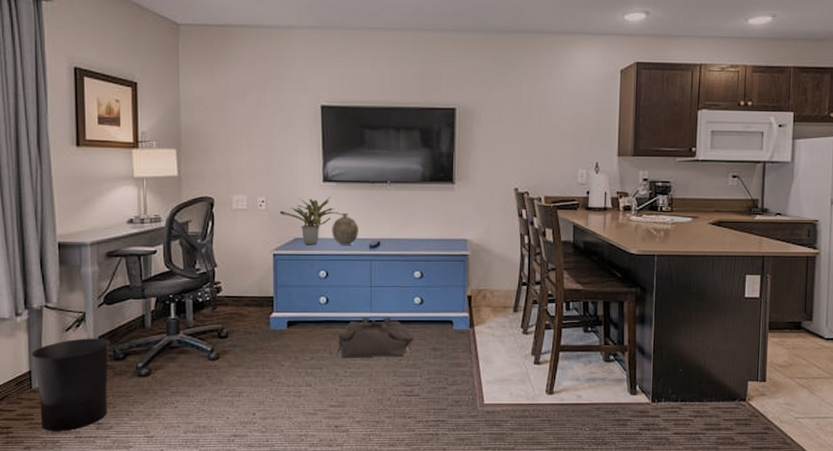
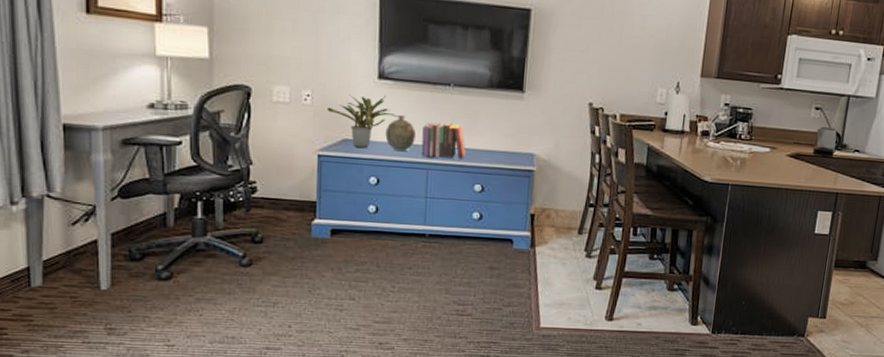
waste bin: present [31,338,111,431] -> none [30,234,126,335]
duffel bag: present [338,317,414,357] -> none [386,229,470,274]
books: none [365,216,405,249] -> present [421,121,466,159]
kettle: none [734,192,762,222] -> present [812,126,842,157]

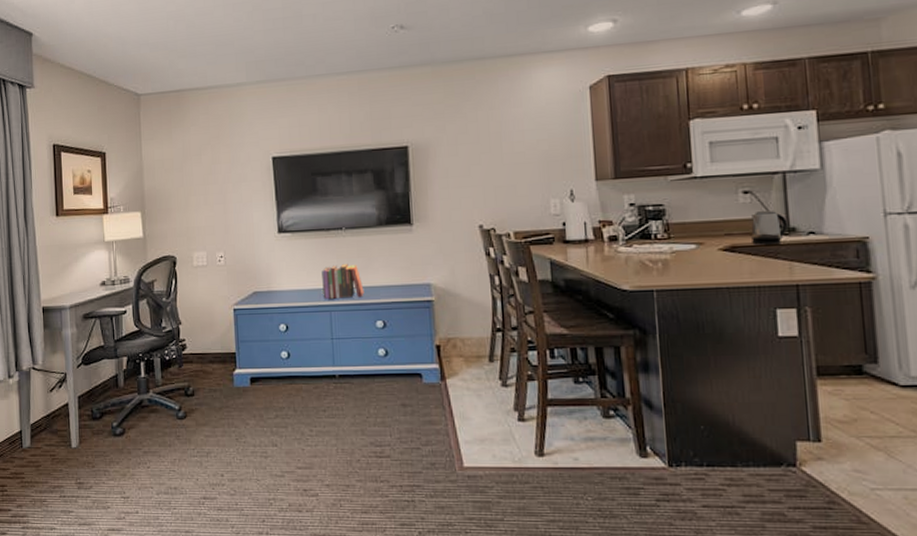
potted plant: present [327,94,398,149] -> none [237,248,298,299]
decorative vase: present [385,115,416,152] -> none [289,263,316,297]

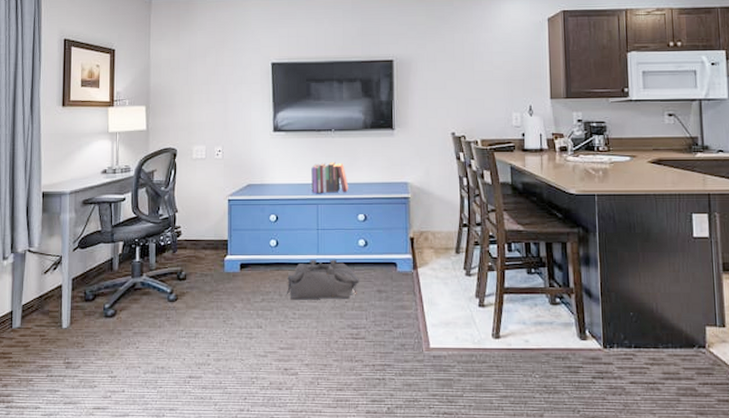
duffel bag: none [301,371,381,415] -> present [287,259,359,299]
kettle: present [751,210,788,245] -> none [674,130,703,160]

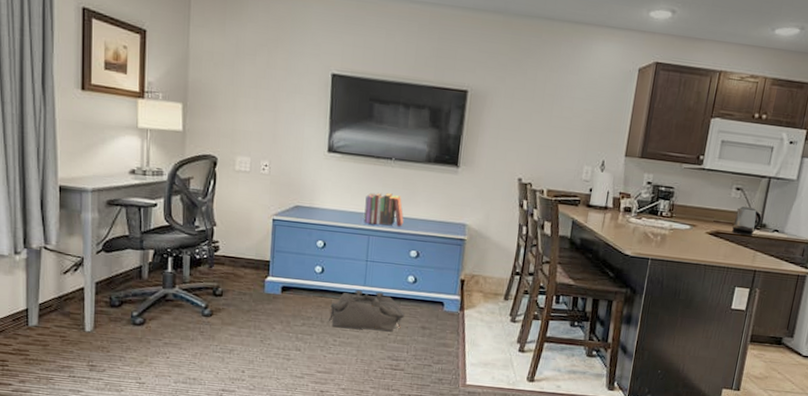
kettle: none [674,130,703,160] -> present [732,206,762,236]

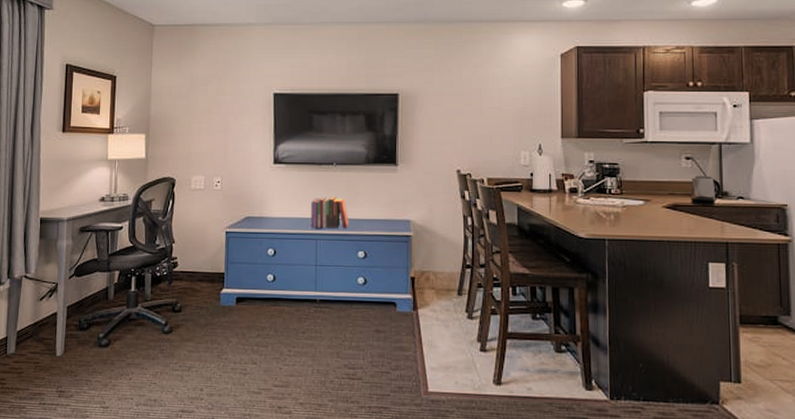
duffel bag: present [329,289,405,332] -> none [283,295,357,338]

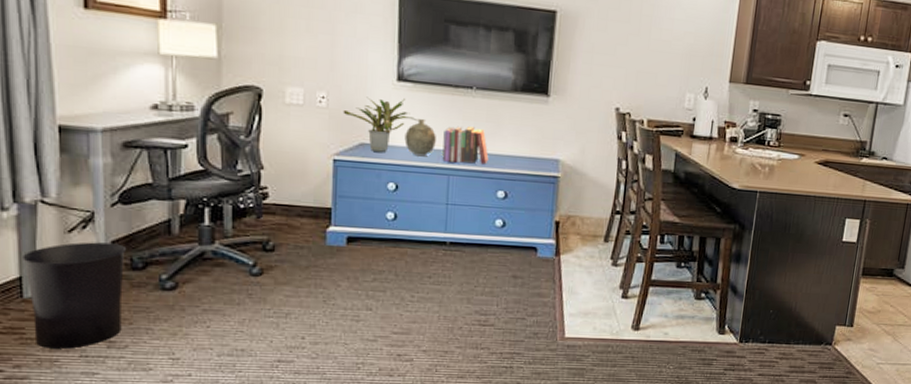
waste bin: none [9,307,77,397] -> present [22,242,127,349]
potted plant: none [233,178,290,224] -> present [343,97,418,153]
decorative vase: none [280,193,305,225] -> present [404,119,436,157]
kettle: present [691,175,722,206] -> none [841,133,870,165]

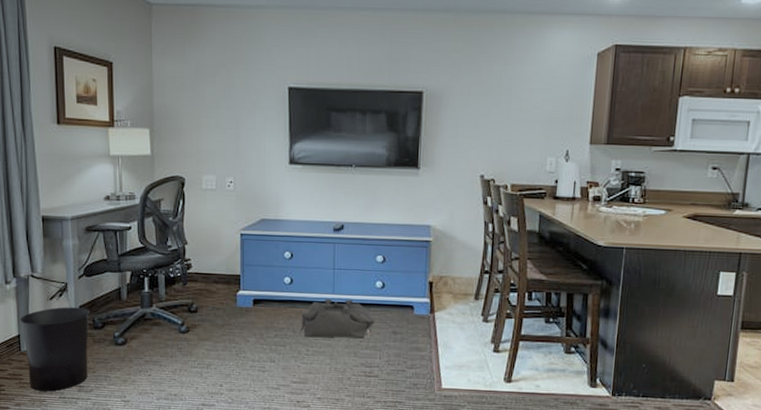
potted plant: present [343,97,418,153] -> none [247,179,307,227]
decorative vase: present [404,119,436,157] -> none [297,196,323,228]
duffel bag: none [405,237,493,283] -> present [301,298,375,339]
books: present [442,126,489,165] -> none [328,200,368,233]

